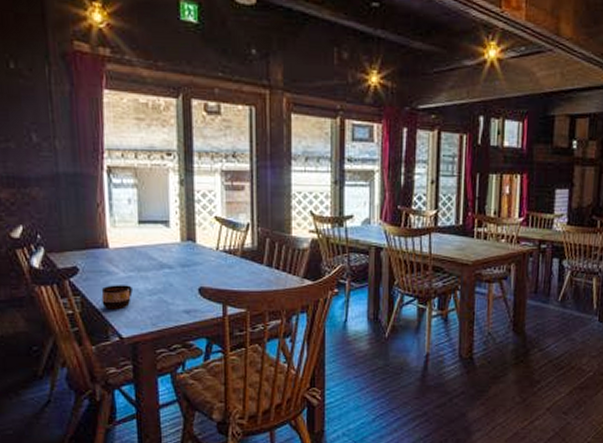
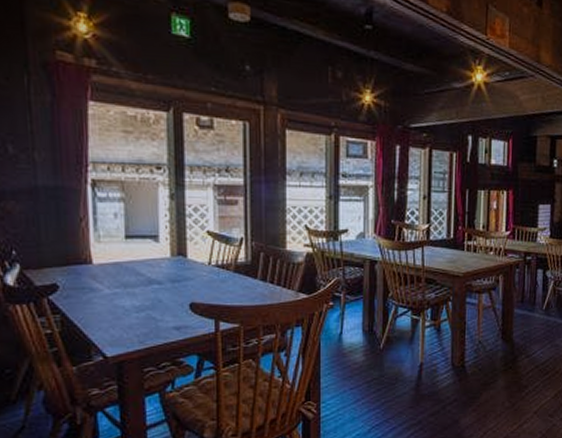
cup: present [101,285,133,308] -> none [83,302,118,327]

